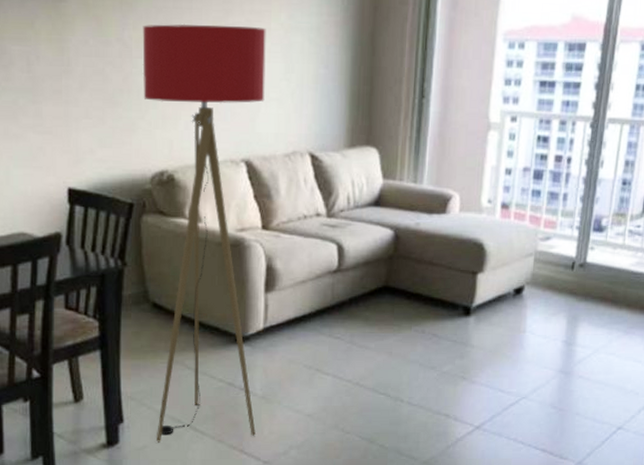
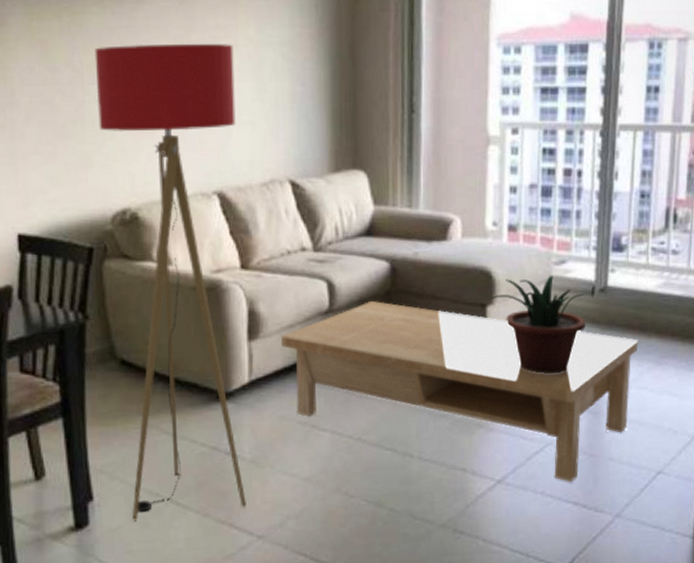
coffee table: none [294,264,610,431] -> present [281,301,639,482]
potted plant: none [481,250,565,336] -> present [490,276,585,374]

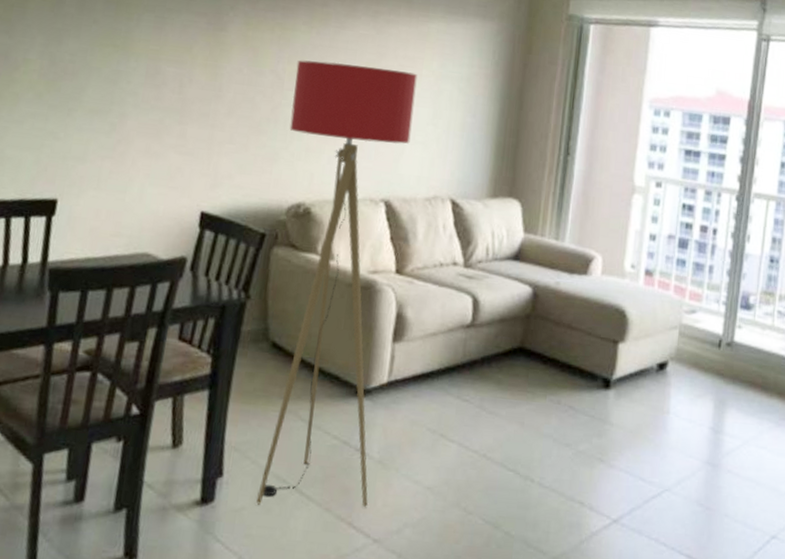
coffee table: present [281,301,639,482] -> none [422,322,760,533]
potted plant: present [490,276,585,374] -> none [623,320,711,419]

